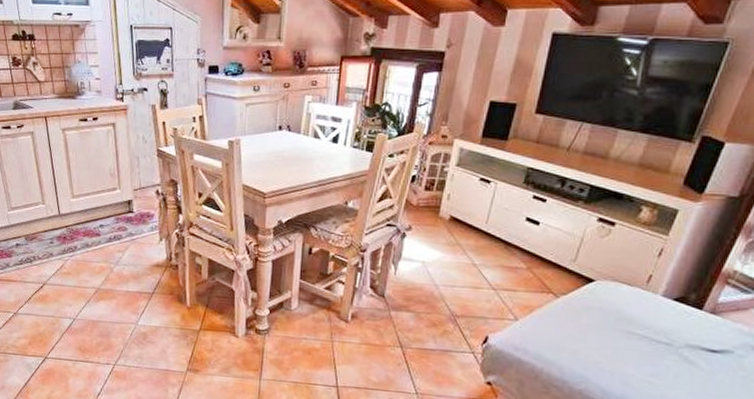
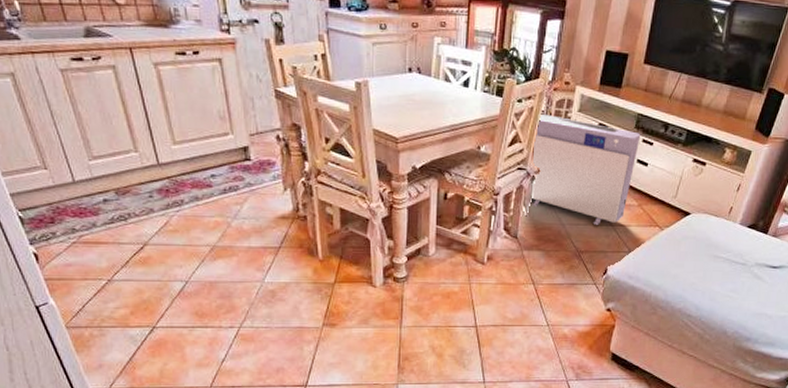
air purifier: none [400,170,531,288] -> present [530,115,641,225]

